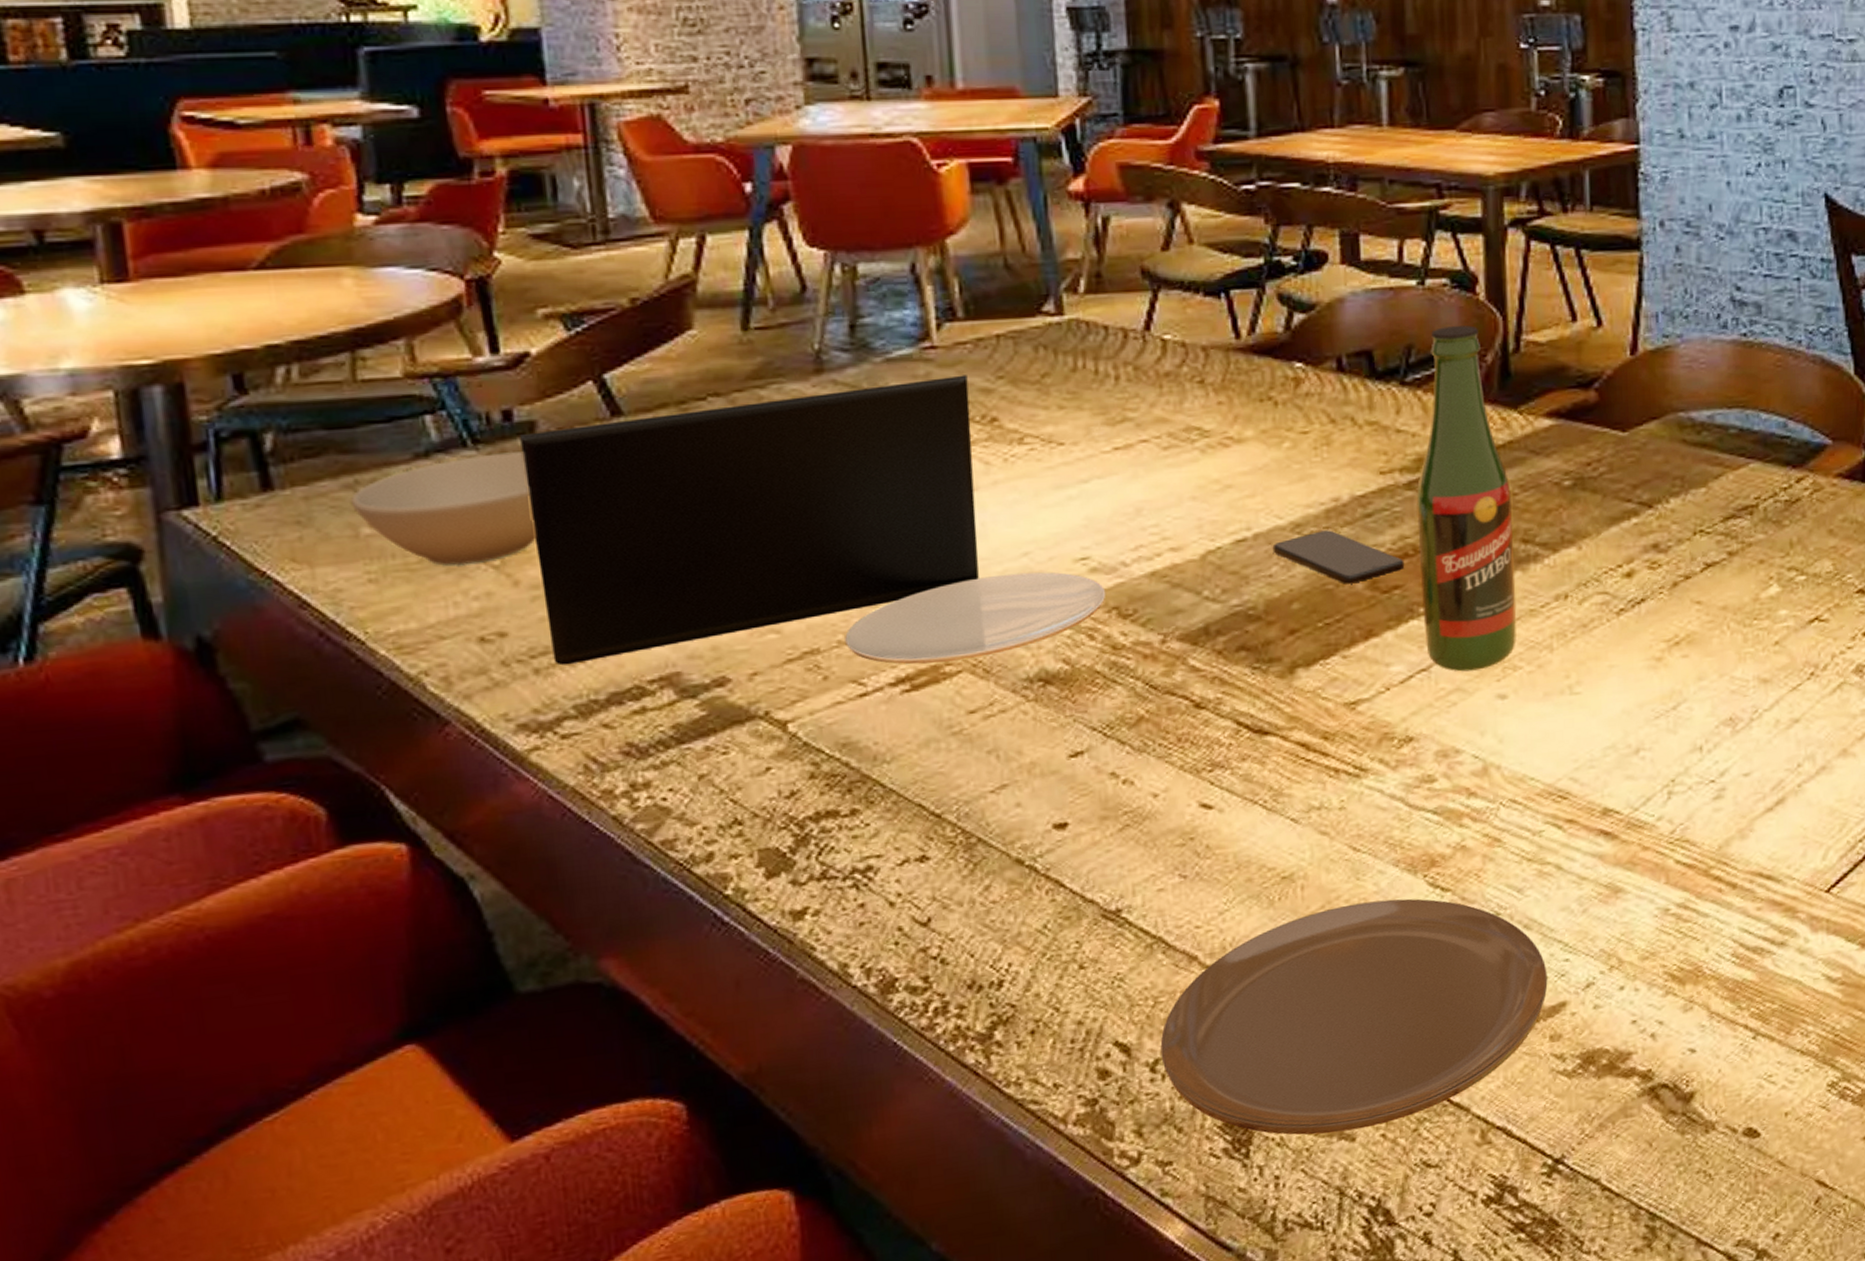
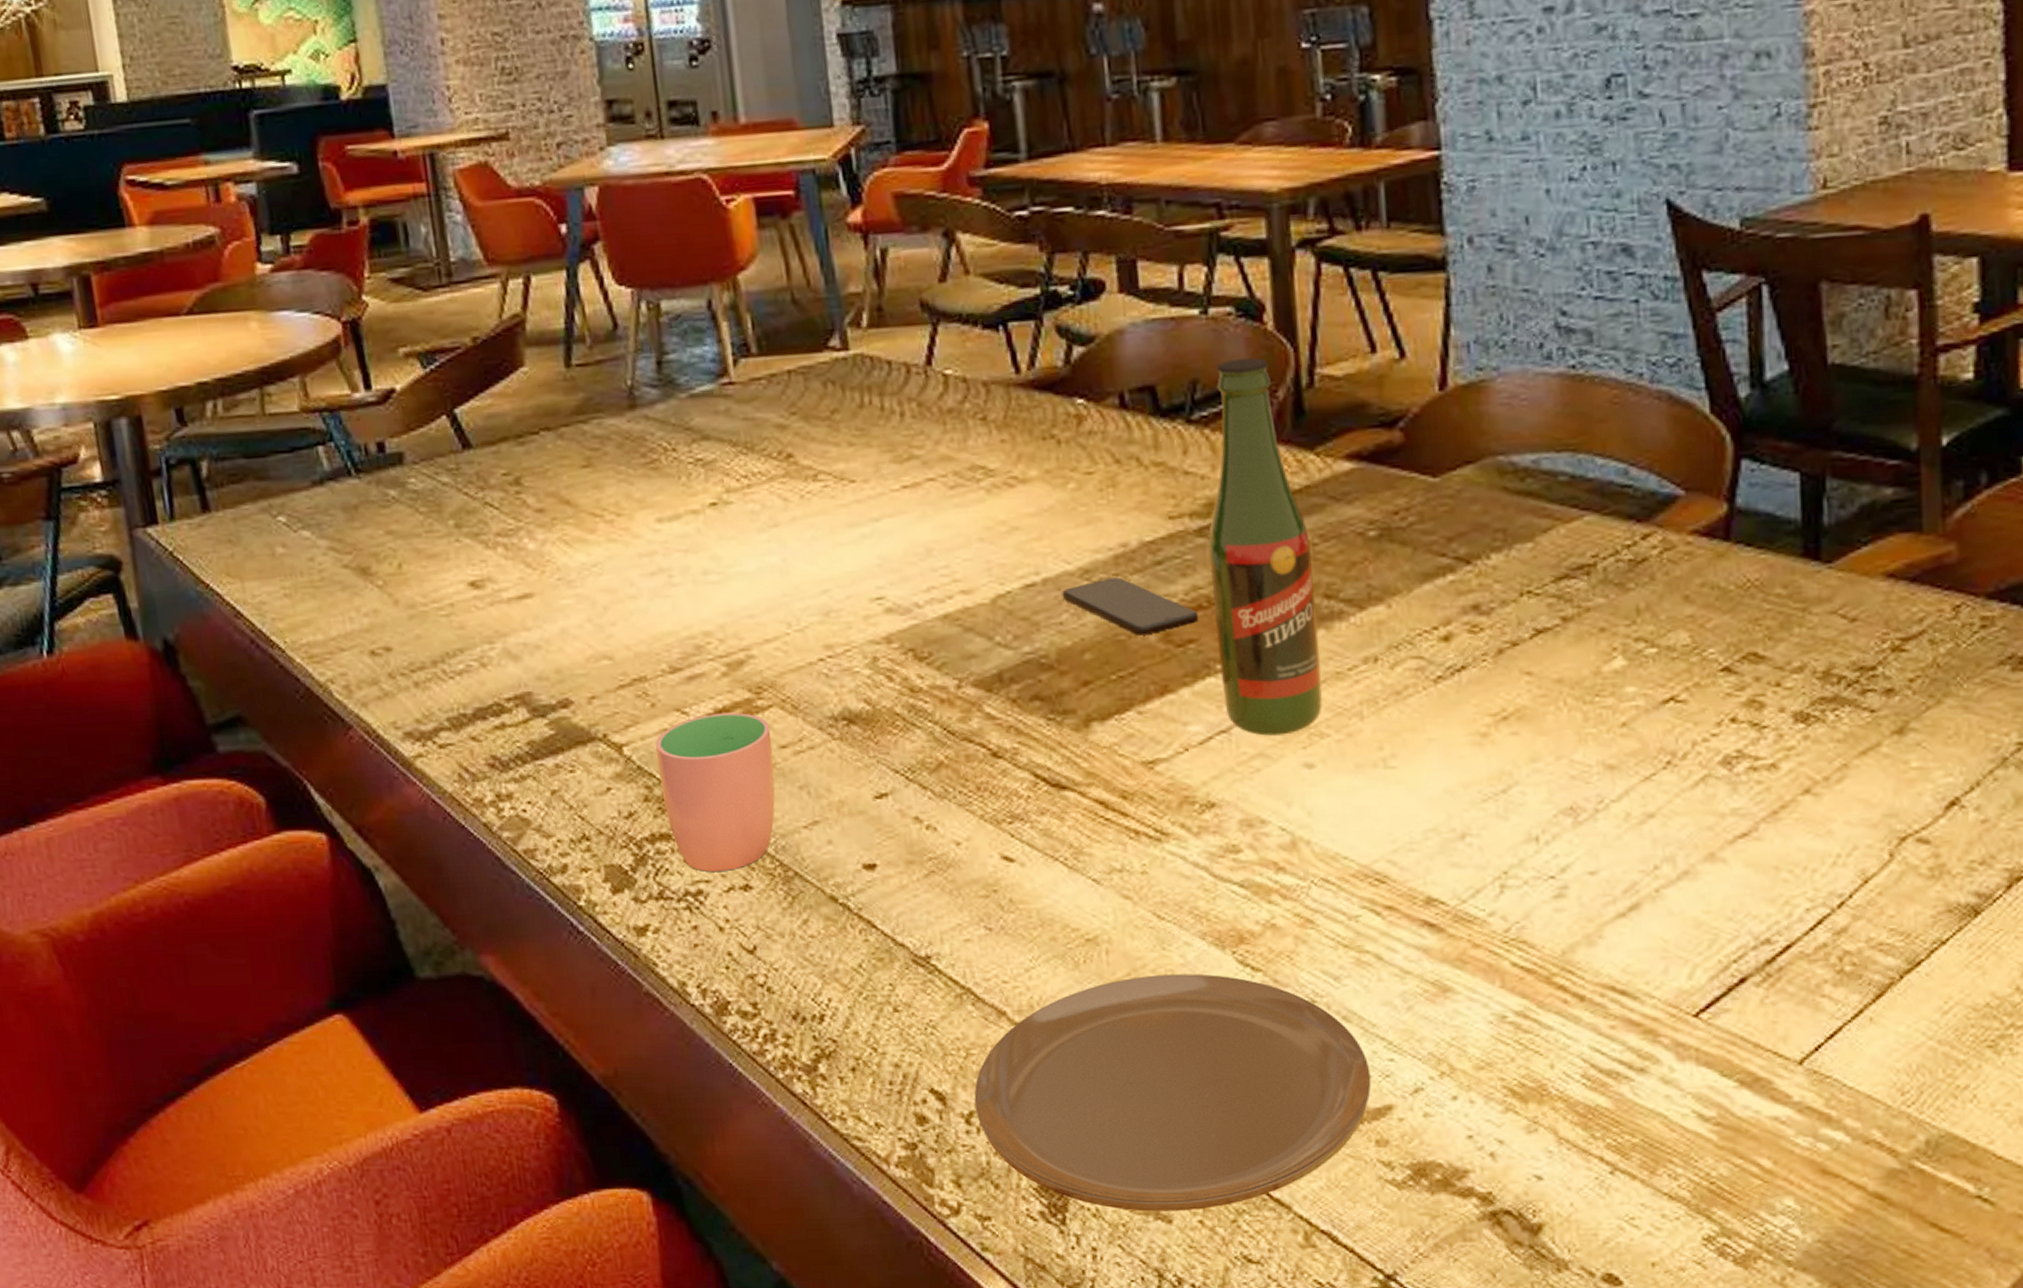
bowl: present [350,451,536,566] -> none [267,480,409,585]
laptop: present [520,375,979,666] -> none [392,410,783,680]
cup: none [826,680,961,847] -> present [655,712,775,873]
plate: present [845,572,1106,665] -> none [668,610,902,697]

